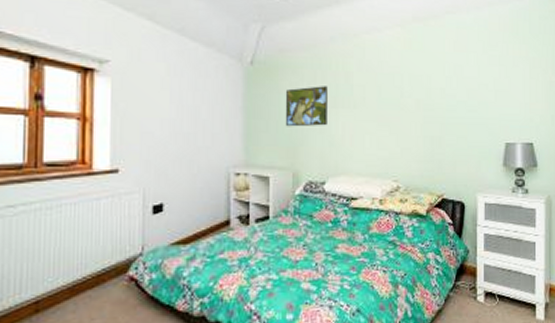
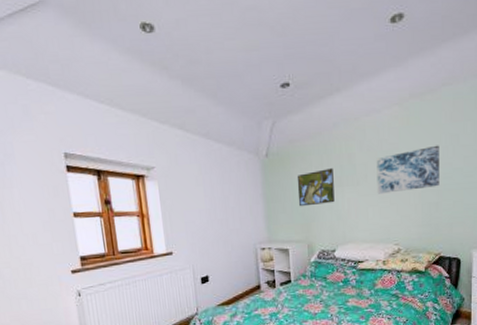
wall art: none [376,74,443,121] -> present [376,145,440,194]

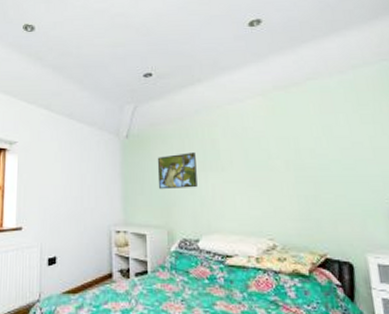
wall art: present [376,145,440,194] -> none [242,135,316,182]

